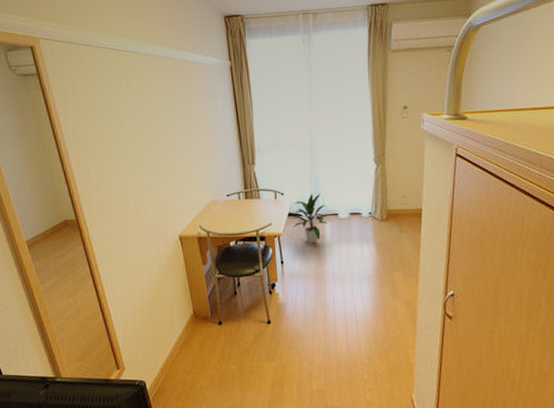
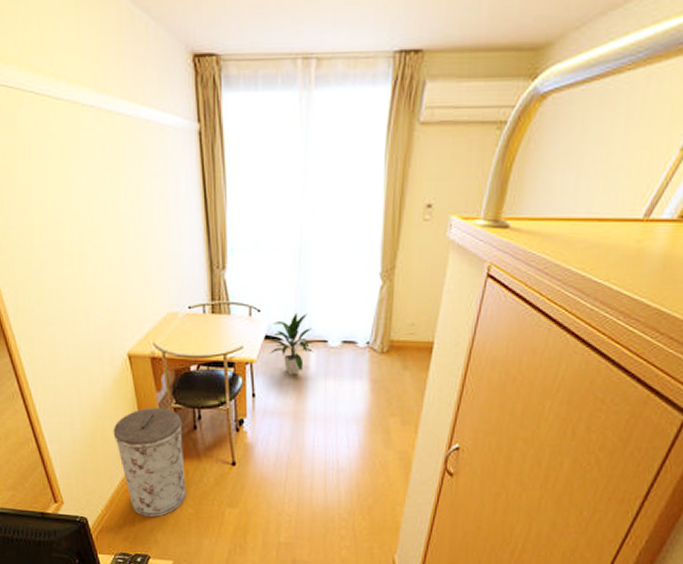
trash can: none [167,279,230,376] -> present [113,408,186,517]

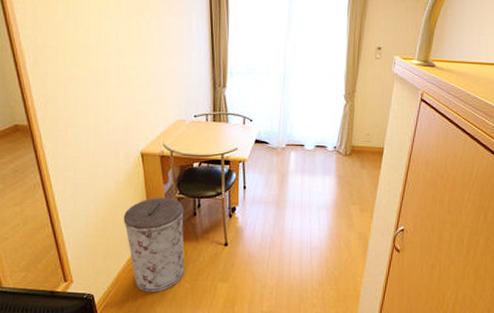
indoor plant: present [265,312,315,375] -> none [256,122,294,172]

